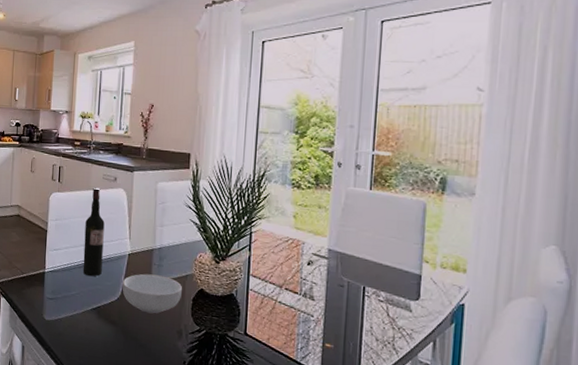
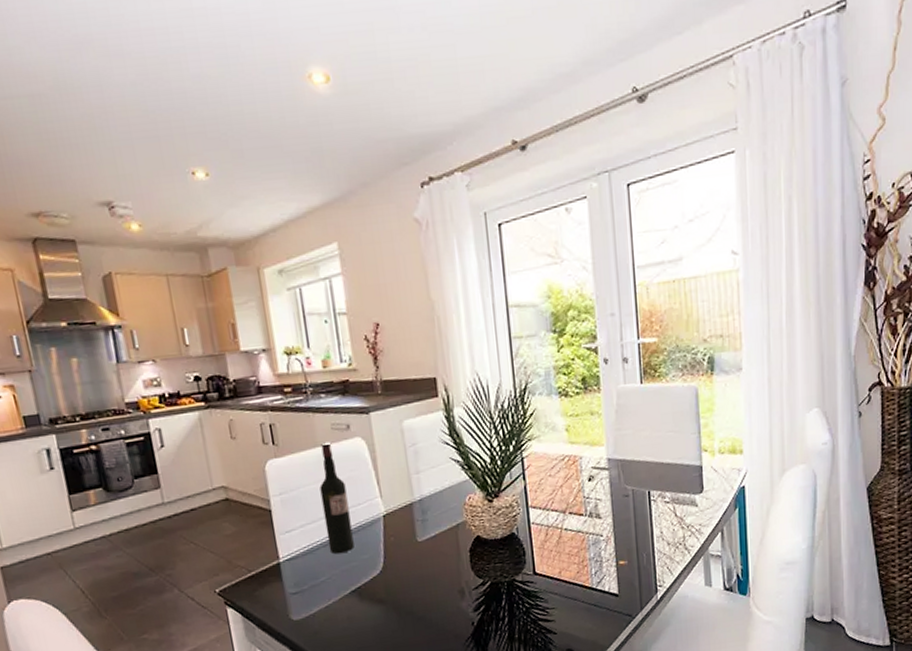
cereal bowl: present [122,273,182,314] -> none [382,531,456,580]

